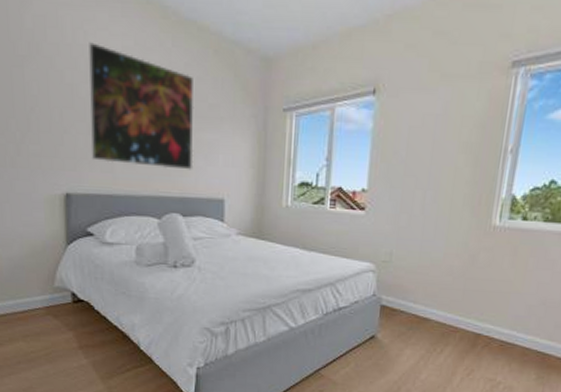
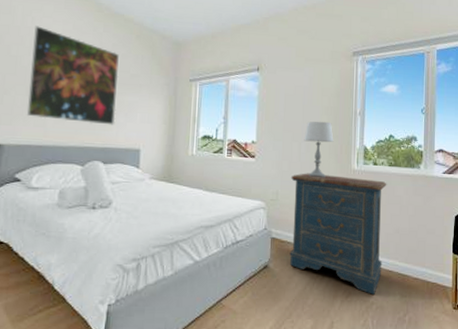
dresser: none [402,229,538,373] -> present [289,173,387,295]
table lamp: none [430,162,472,235] -> present [304,121,334,177]

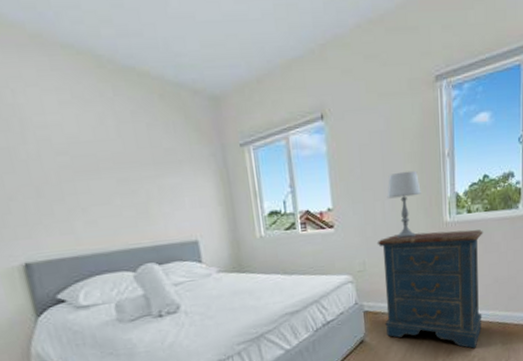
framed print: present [26,26,119,125] -> none [19,100,160,224]

